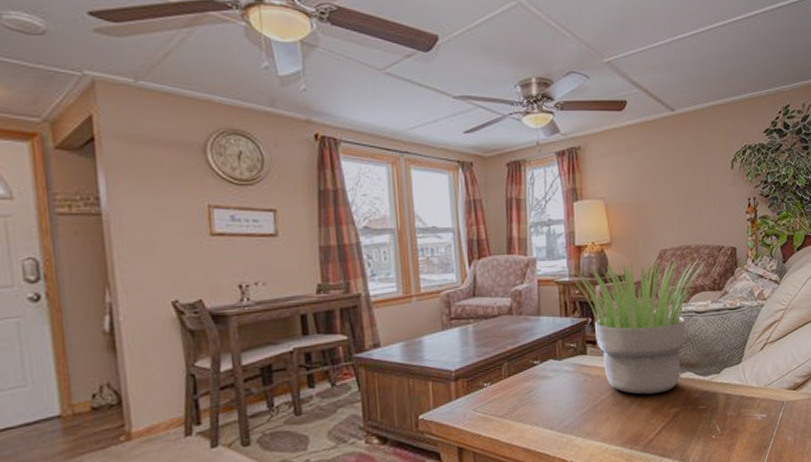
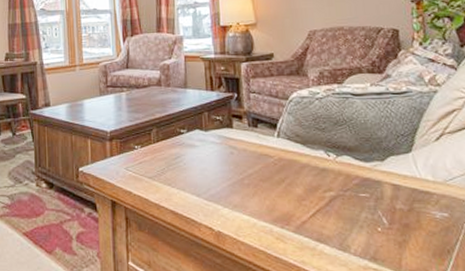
potted plant: present [563,258,706,395] -> none [208,39,363,175]

